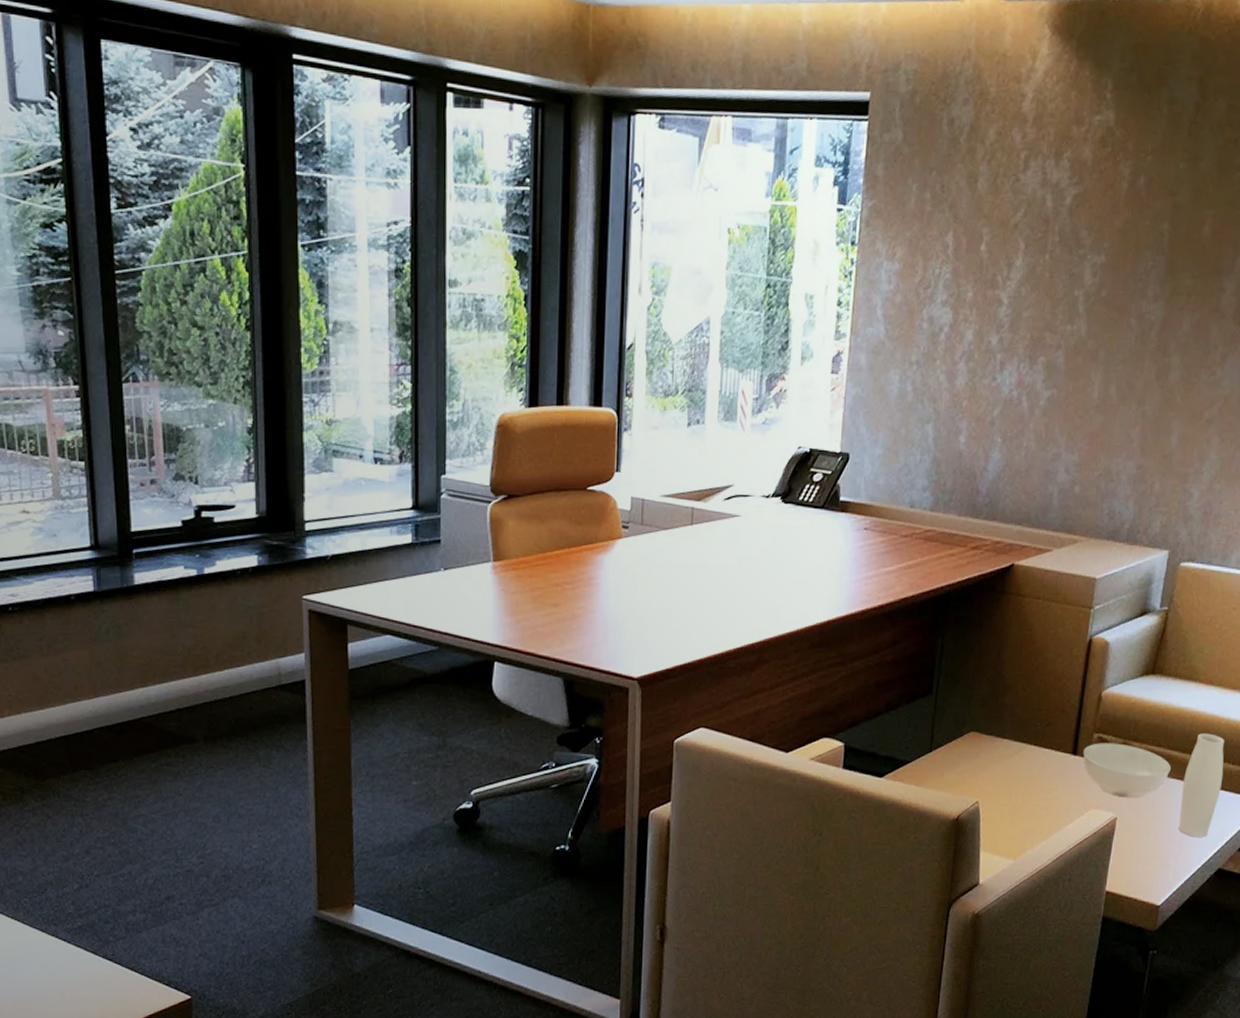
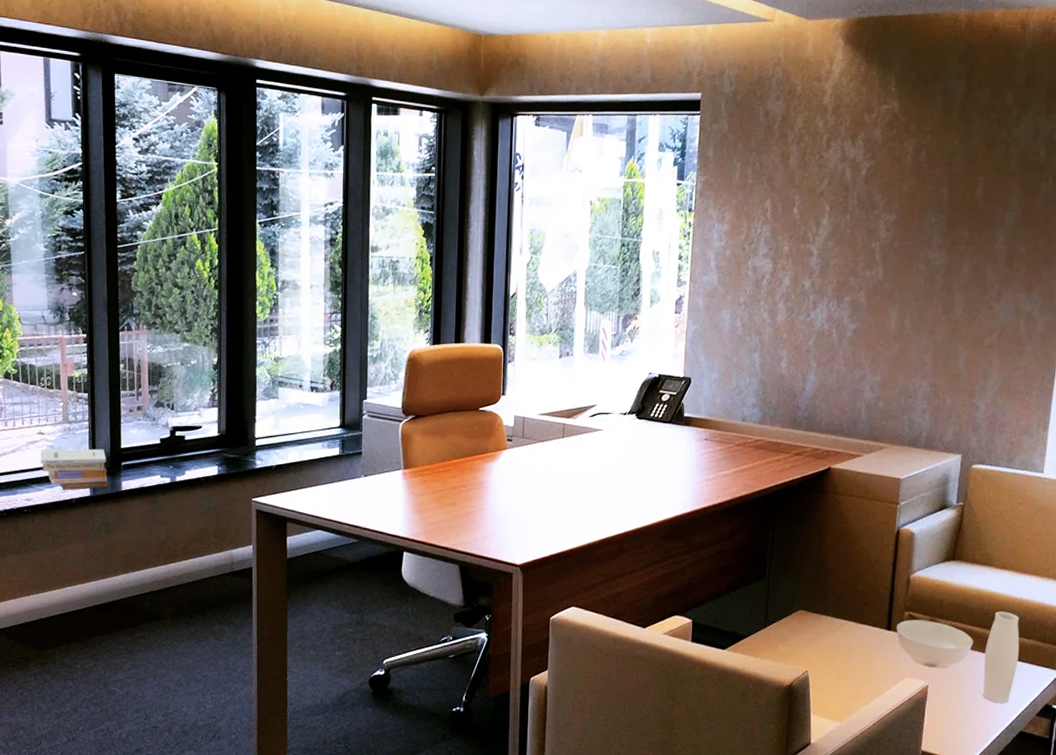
books: none [27,532,117,584] -> present [41,449,109,490]

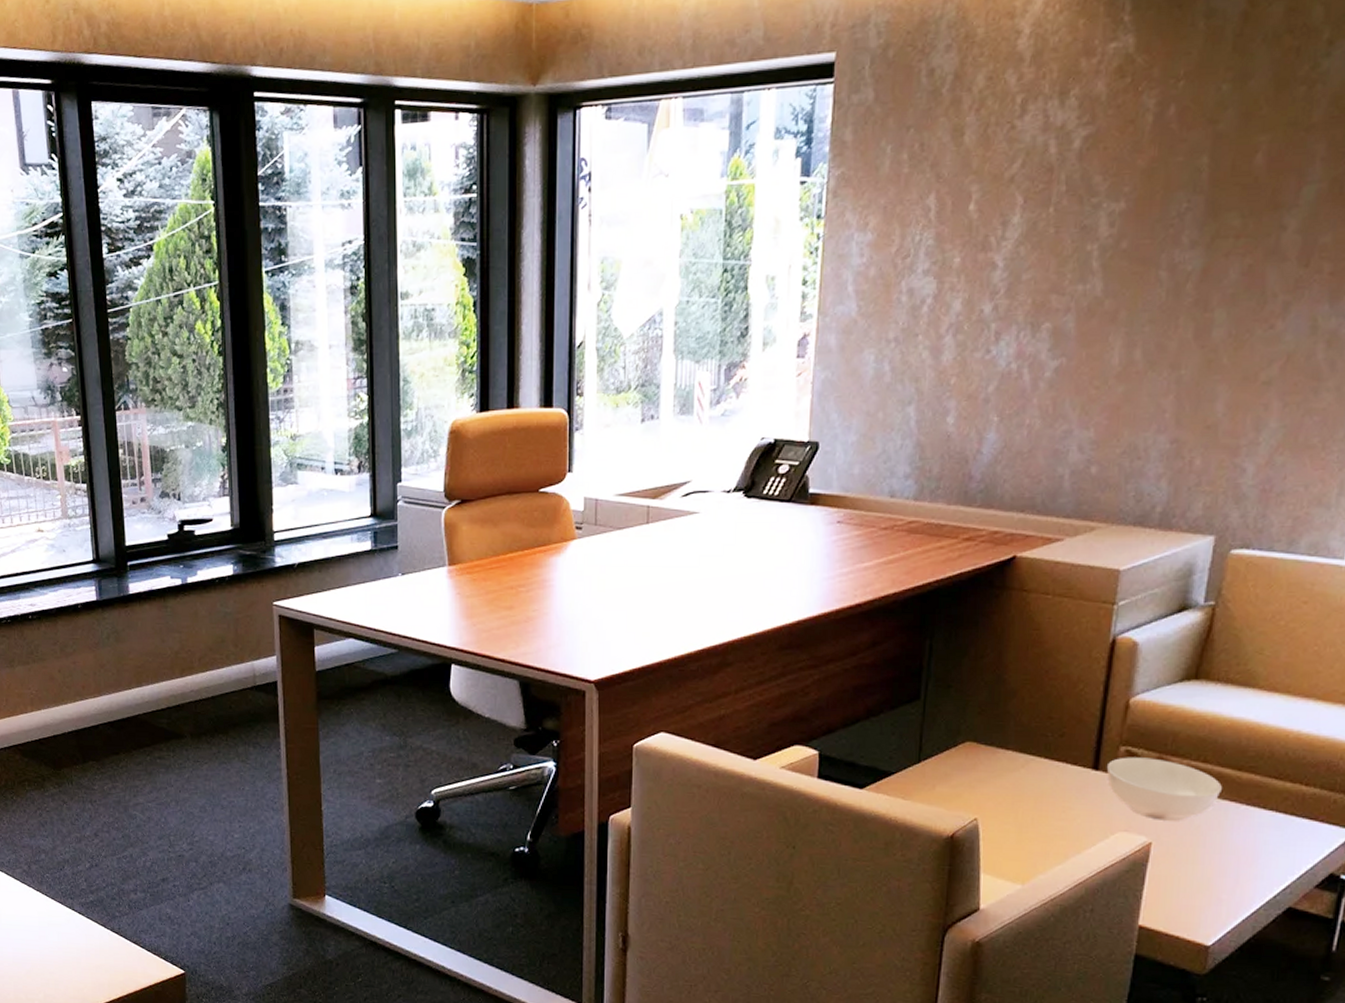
books: present [41,449,109,490] -> none [42,547,115,594]
vase: present [983,611,1020,704] -> none [1233,748,1295,870]

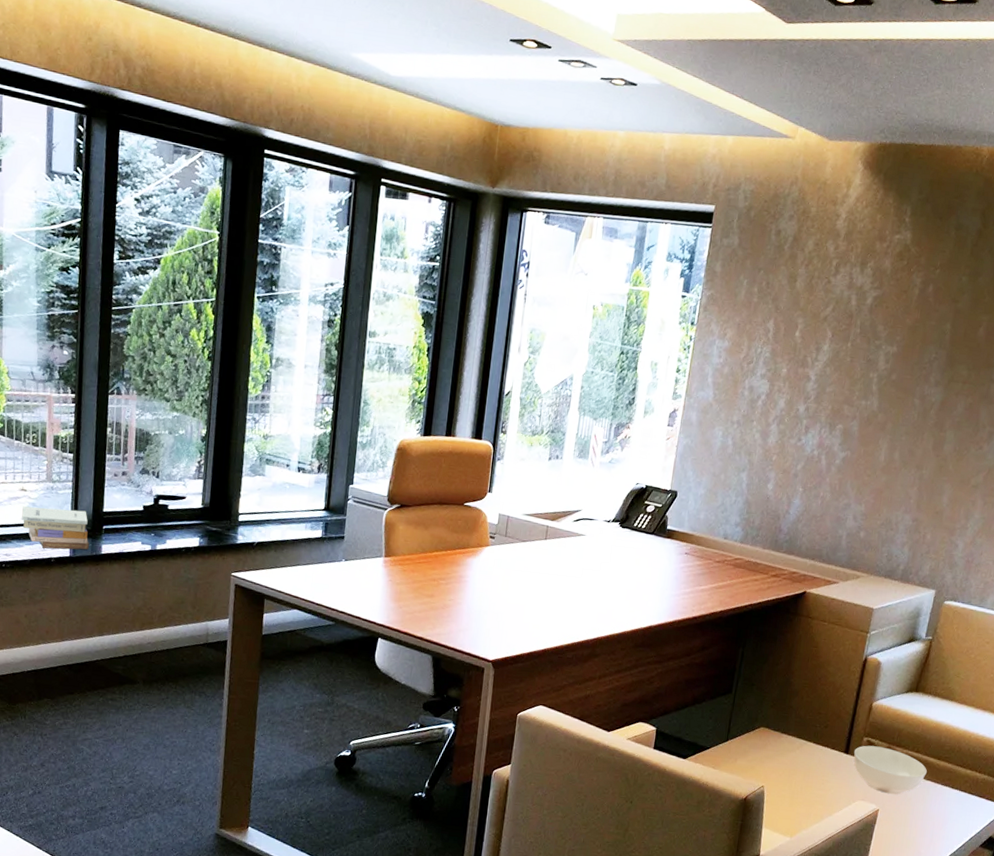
books: none [42,547,115,594] -> present [22,506,89,550]

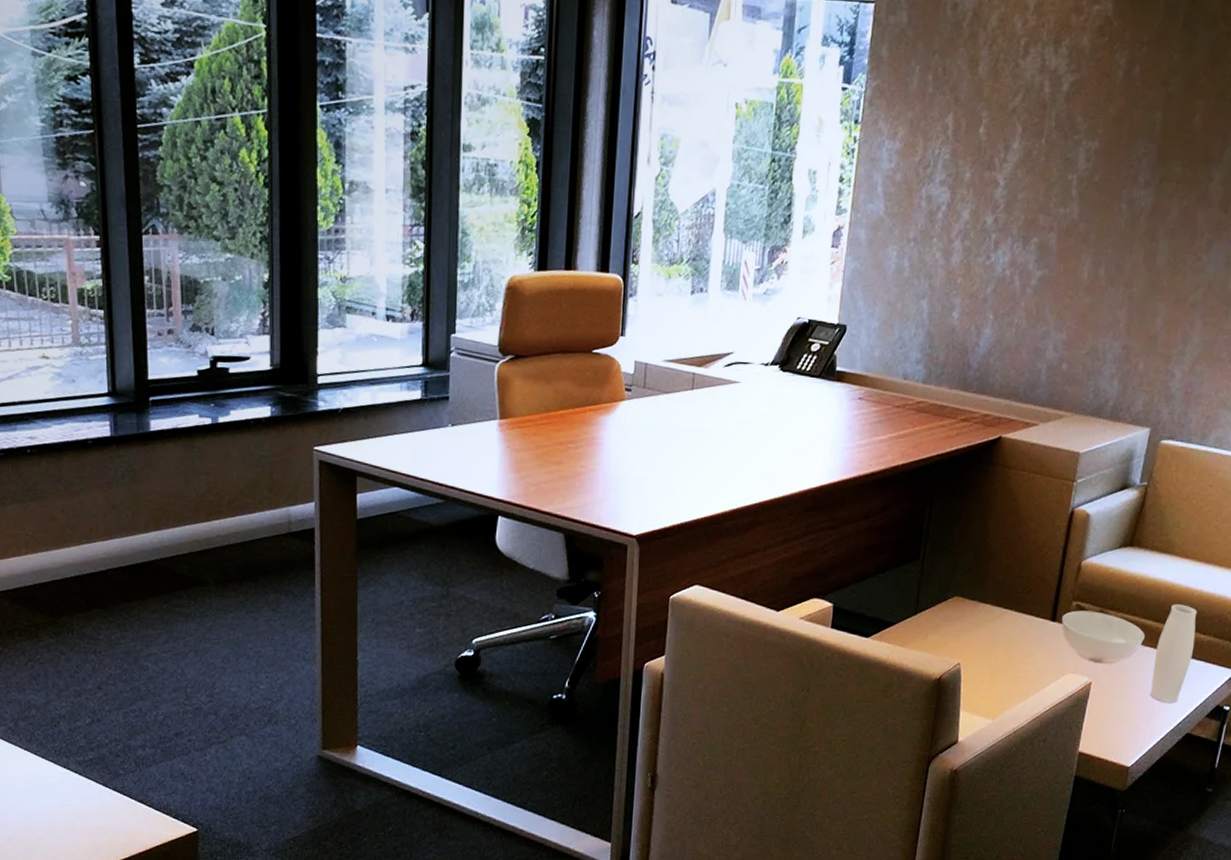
books: present [22,506,89,550] -> none [46,377,134,428]
vase: none [930,744,974,833] -> present [1150,604,1197,704]

